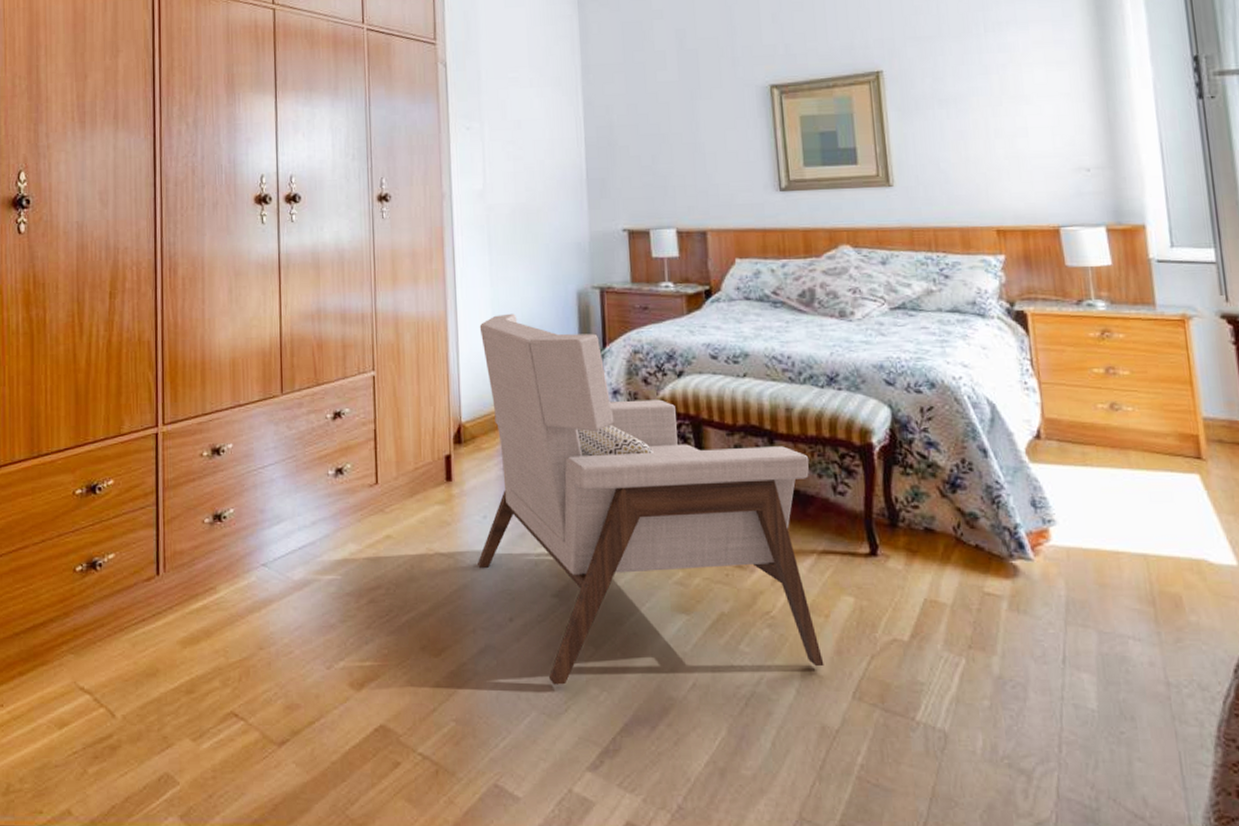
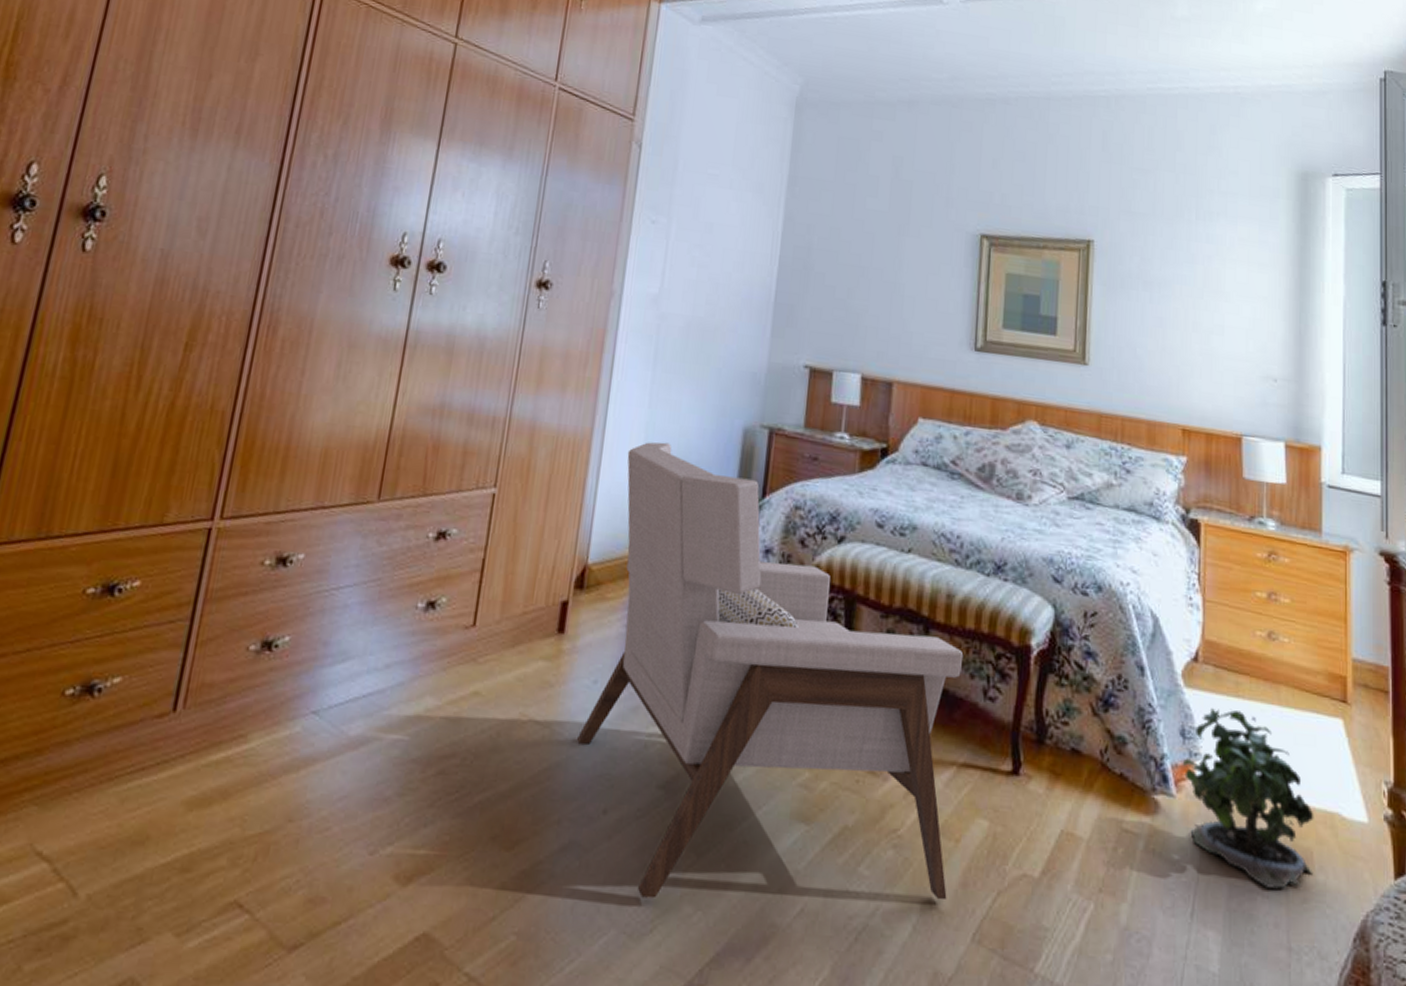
potted plant: none [1036,478,1185,632] -> present [1182,708,1314,889]

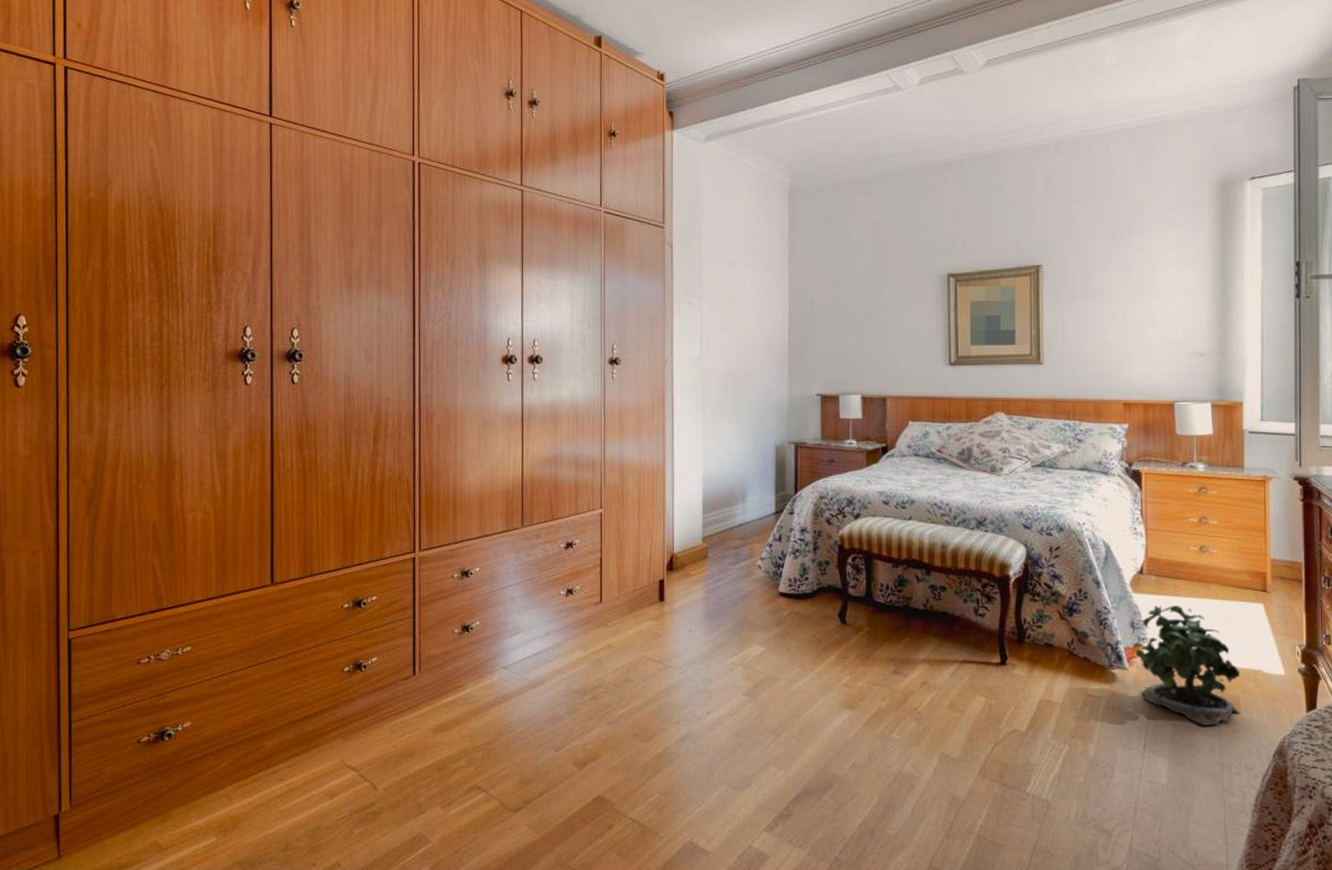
armchair: present [577,442,964,901] -> none [683,463,958,765]

